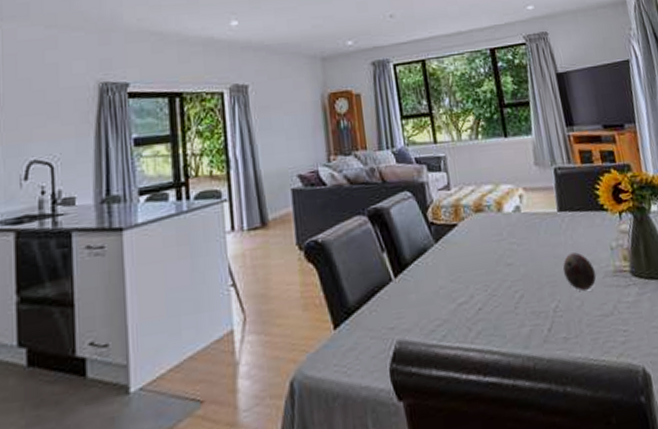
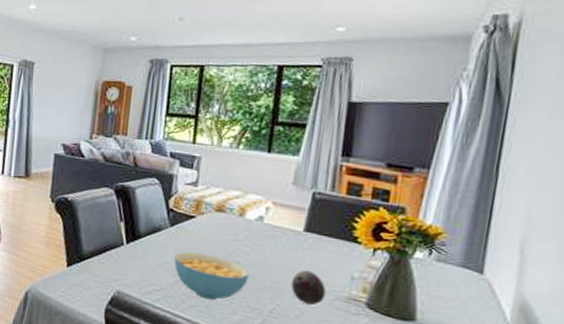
cereal bowl: none [446,264,525,319] -> present [173,252,249,301]

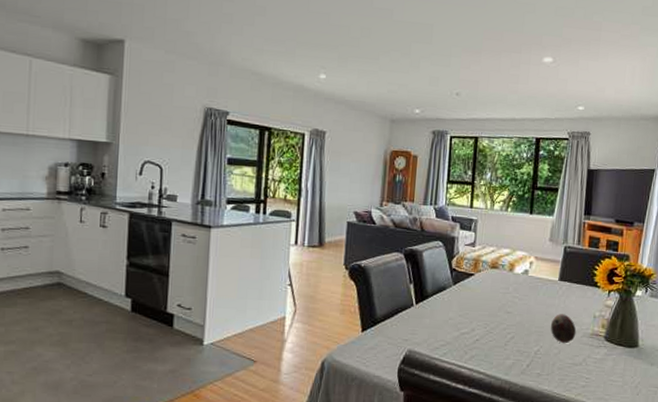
cereal bowl: present [173,252,249,301] -> none [457,307,519,349]

